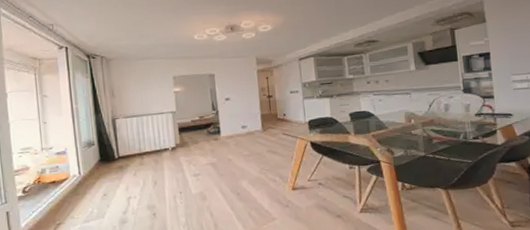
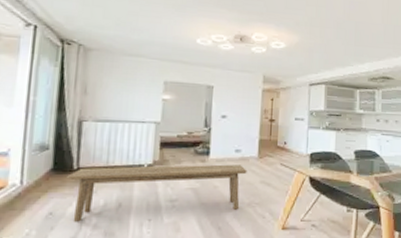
bench: none [112,139,255,200] -> present [67,164,247,222]

